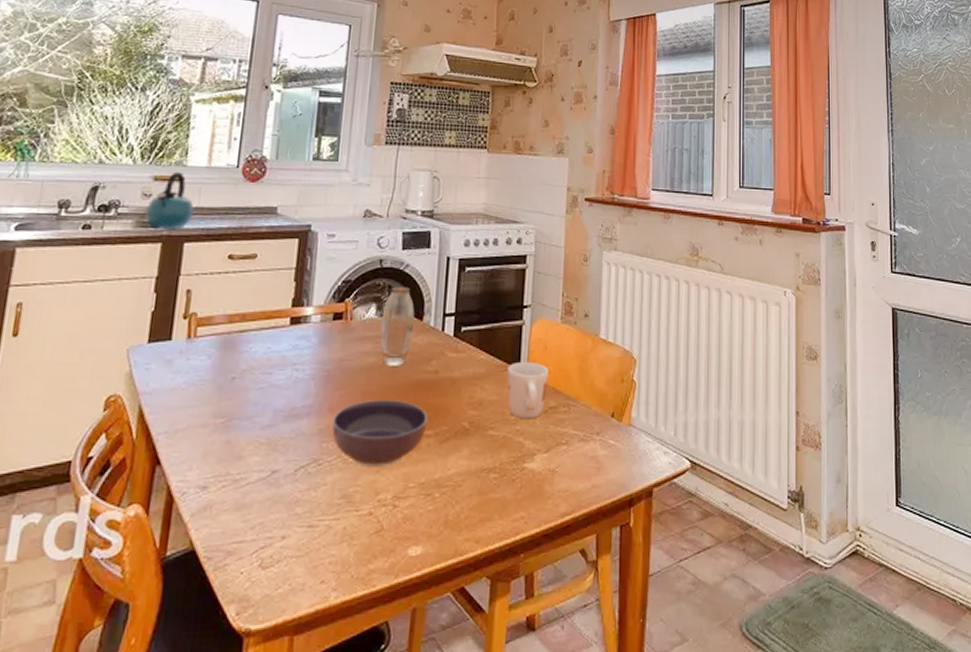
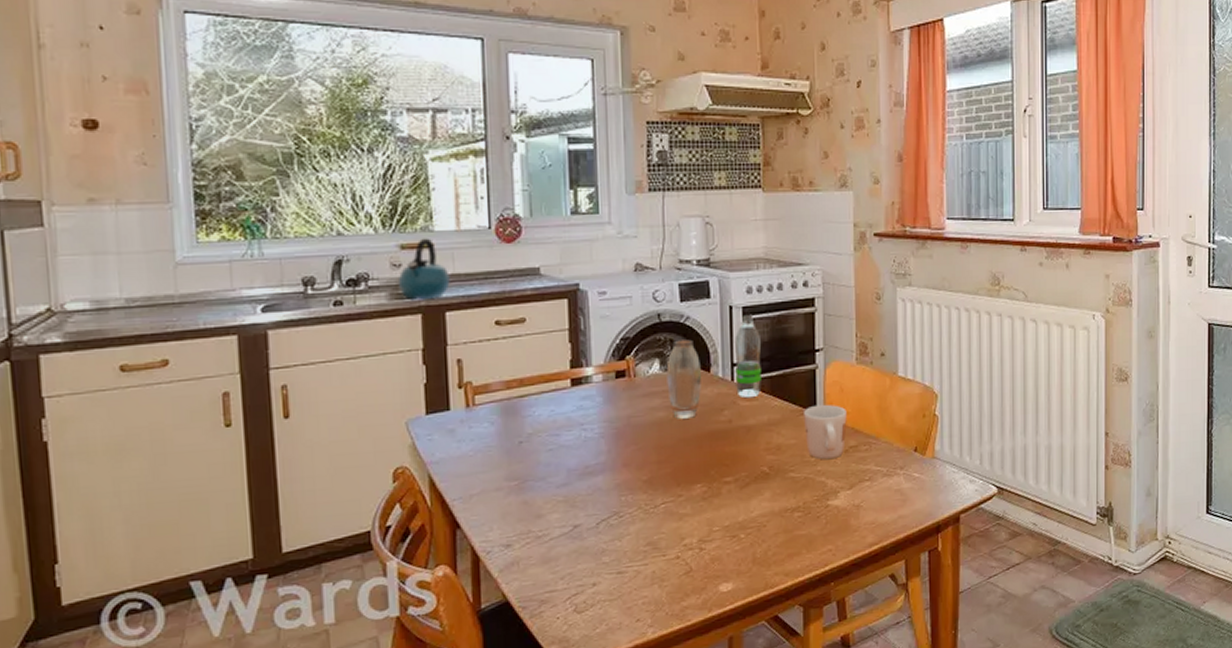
bowl: present [331,400,428,467] -> none [627,451,726,515]
bottle: none [445,266,473,348] -> present [735,314,762,397]

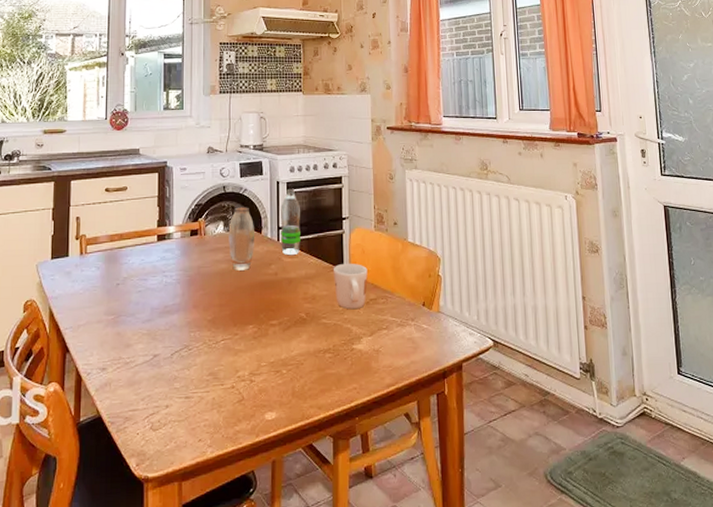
kettle: present [397,238,450,299] -> none [39,125,76,171]

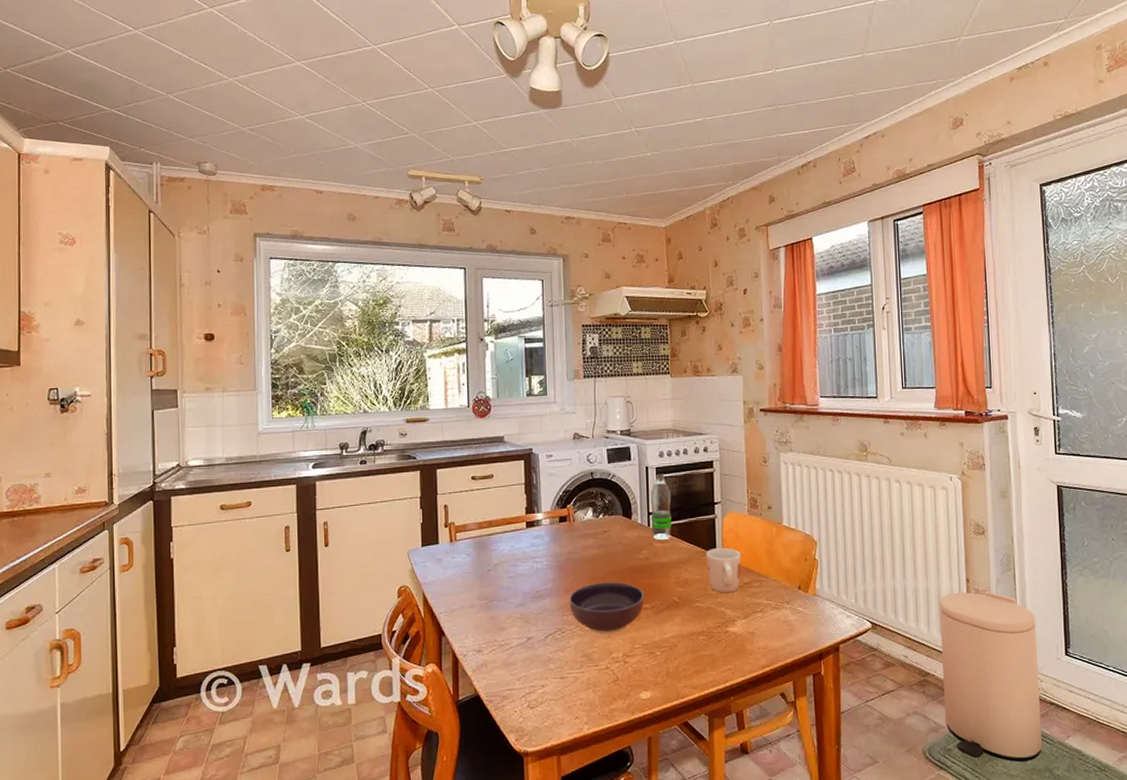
bowl: none [196,297,272,350] -> present [568,582,644,633]
vase: present [228,207,254,270] -> none [598,493,625,556]
pedal bin: none [557,308,660,485] -> present [938,591,1043,762]

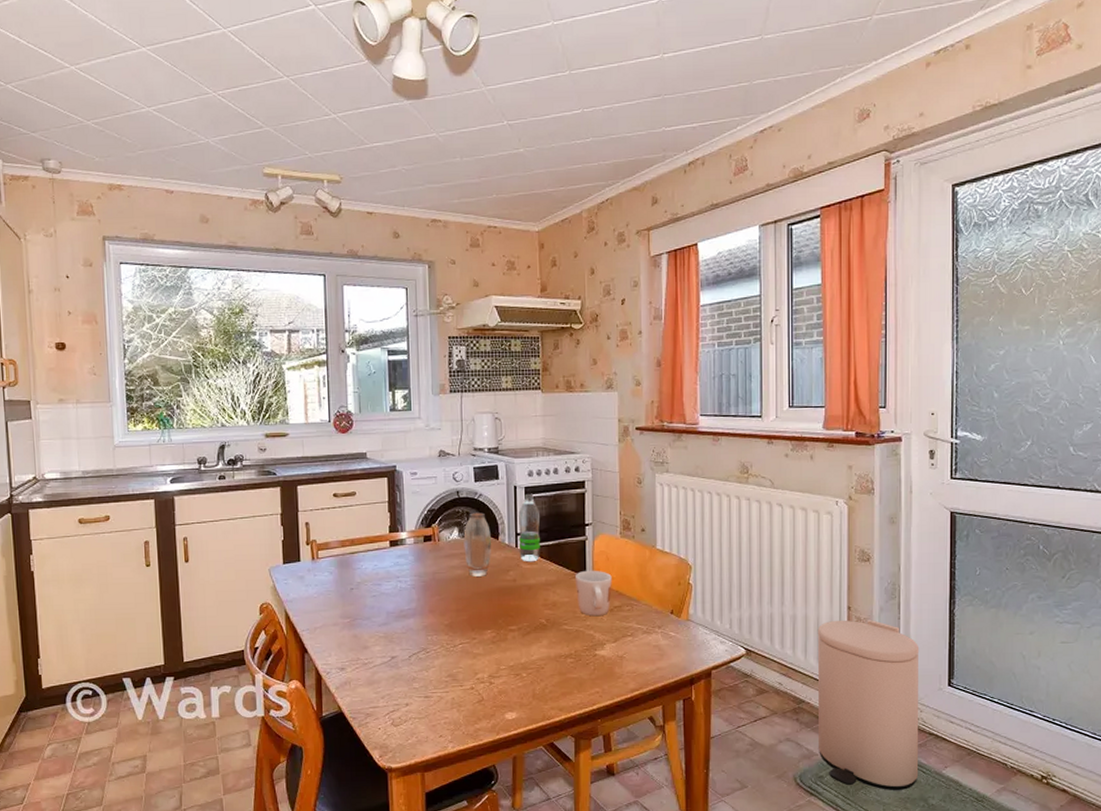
bowl: present [568,582,644,633] -> none [433,603,511,654]
vase: none [598,493,625,556] -> present [463,512,491,577]

